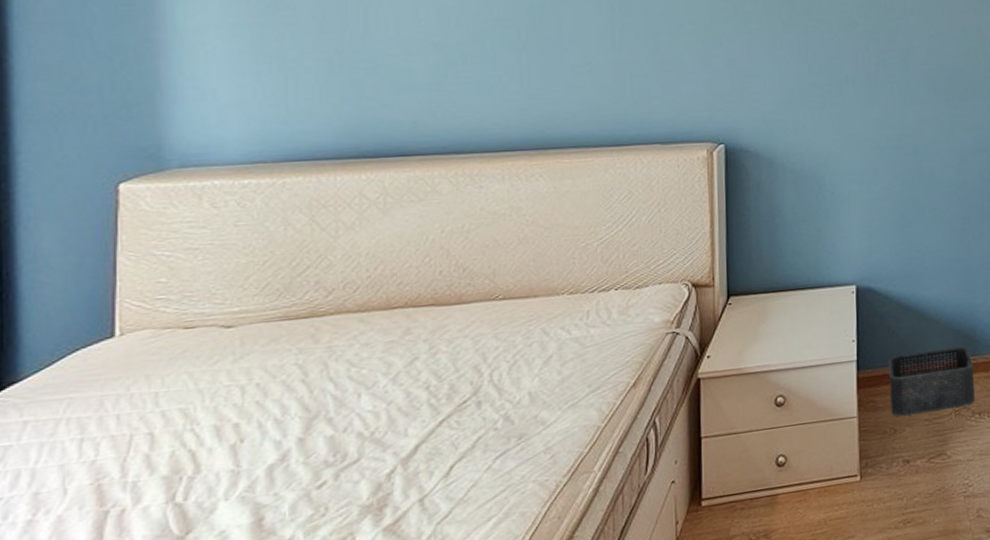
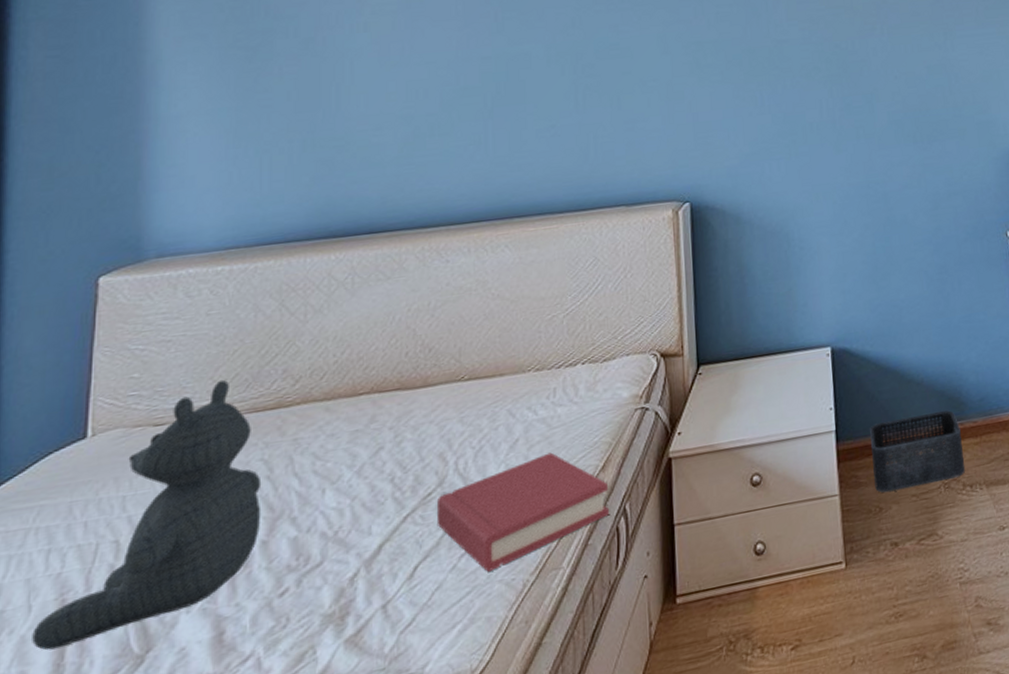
teddy bear: none [69,288,297,530] -> present [32,379,262,651]
hardback book: none [471,369,640,473] -> present [436,452,609,572]

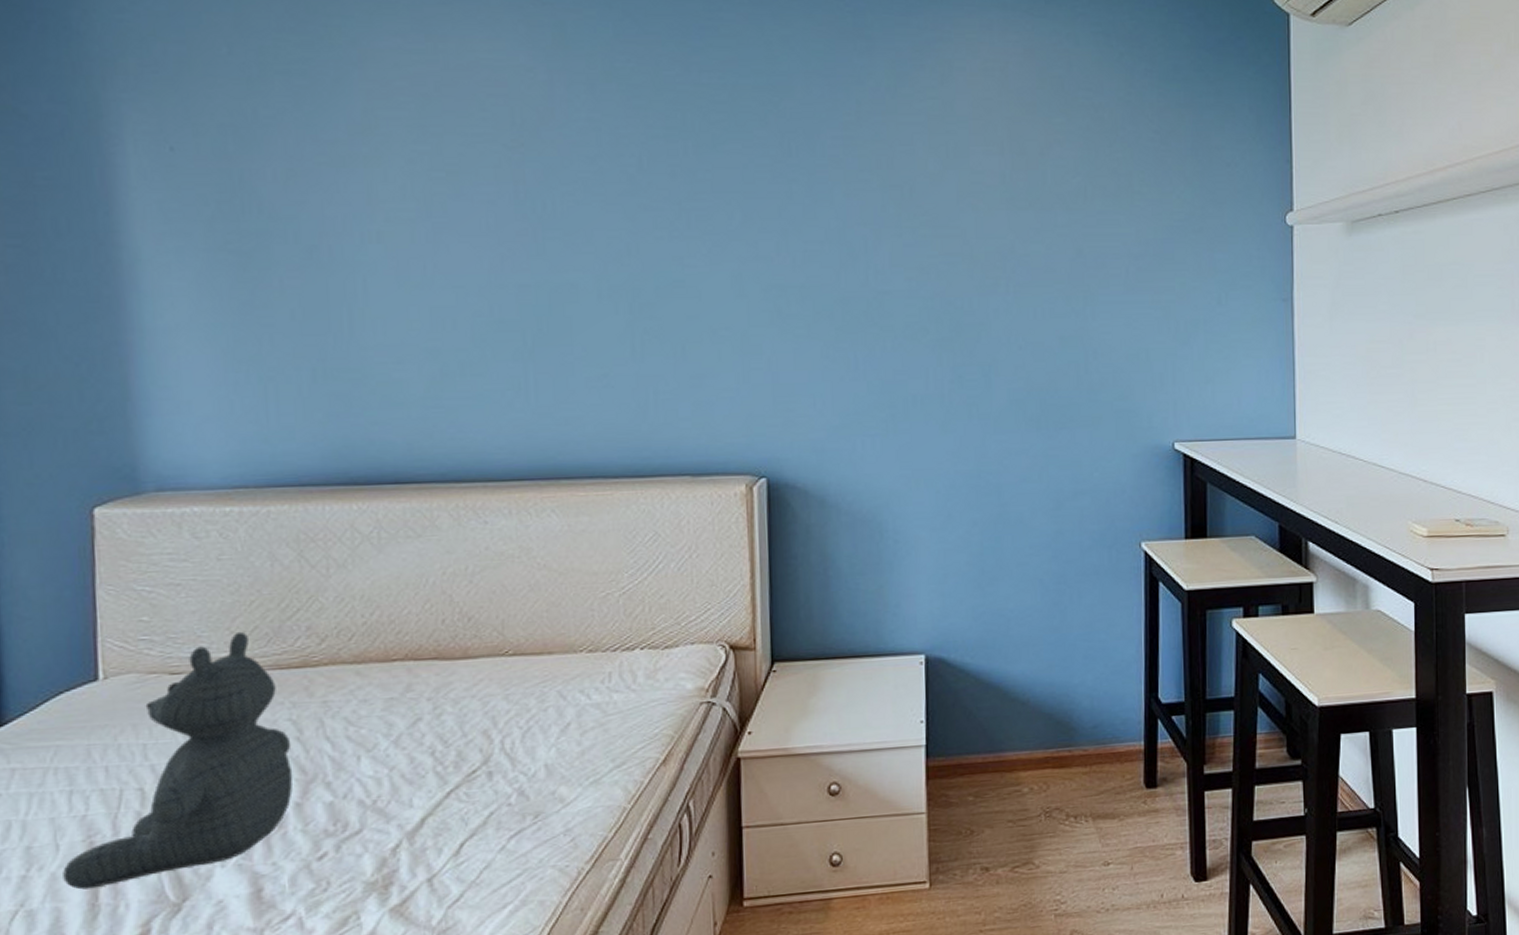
hardback book: present [436,452,609,572] -> none [482,740,671,856]
storage bin: present [870,410,966,493] -> none [965,734,1071,816]

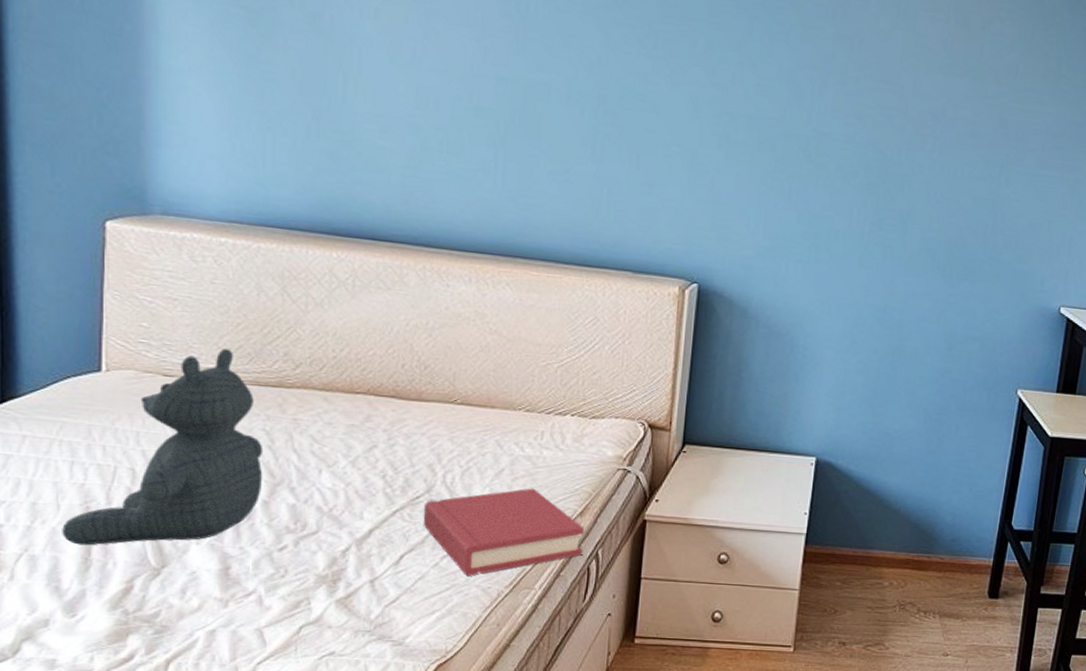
hardback book: none [482,740,671,856] -> present [423,488,585,576]

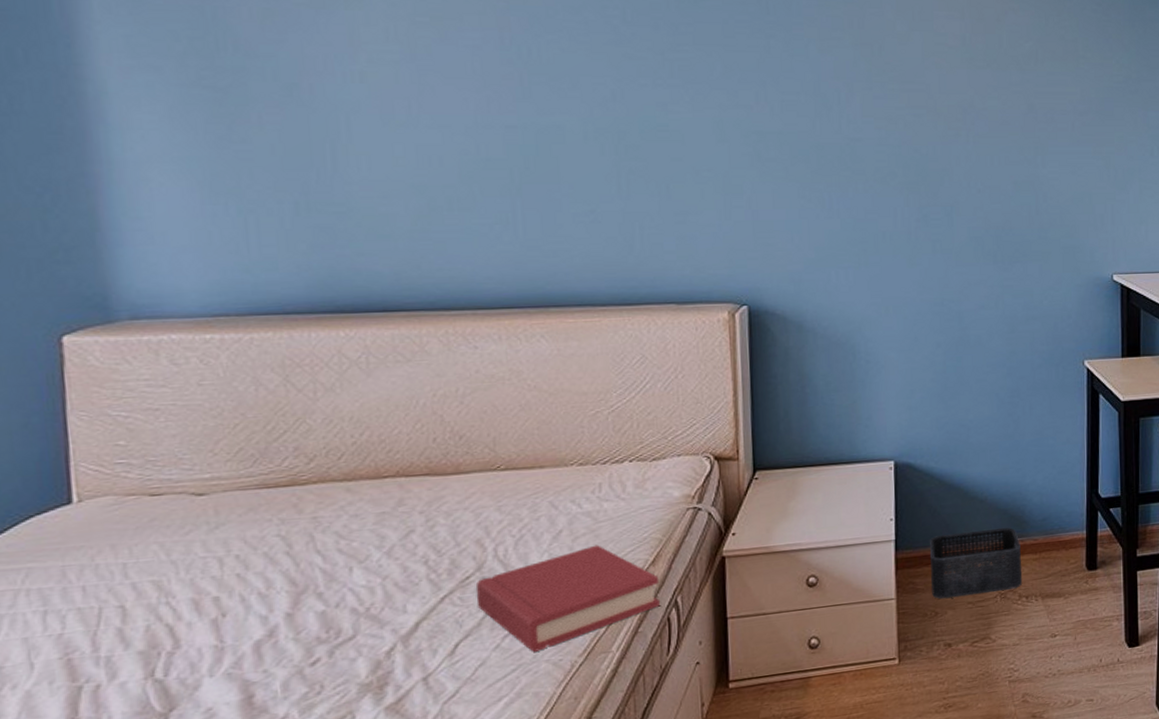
teddy bear: present [62,348,264,546] -> none [38,453,283,706]
storage bin: none [834,537,927,602] -> present [930,527,1023,599]

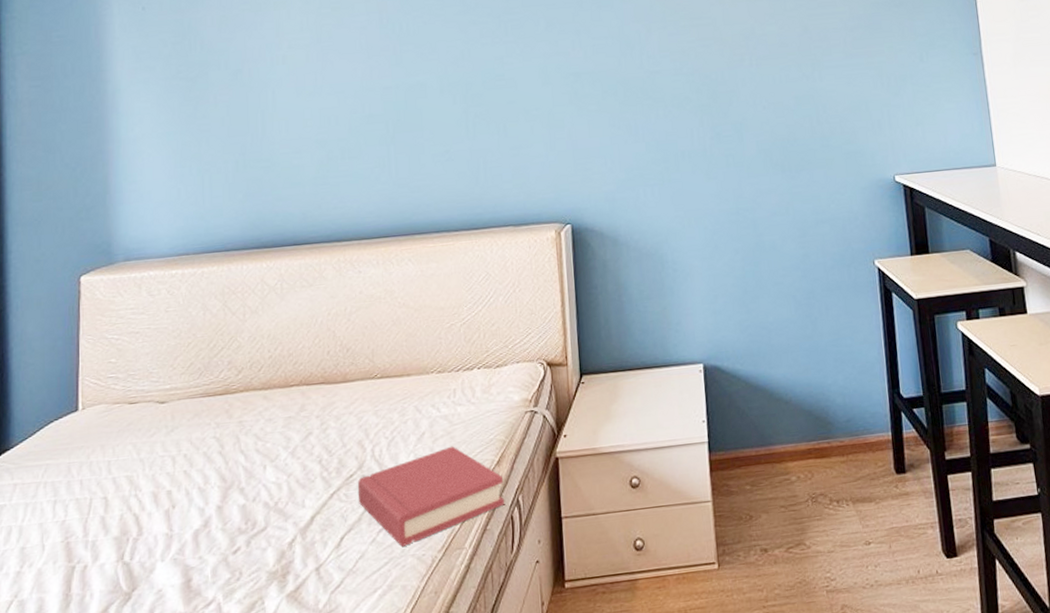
storage bin: present [930,527,1023,599] -> none [740,428,833,502]

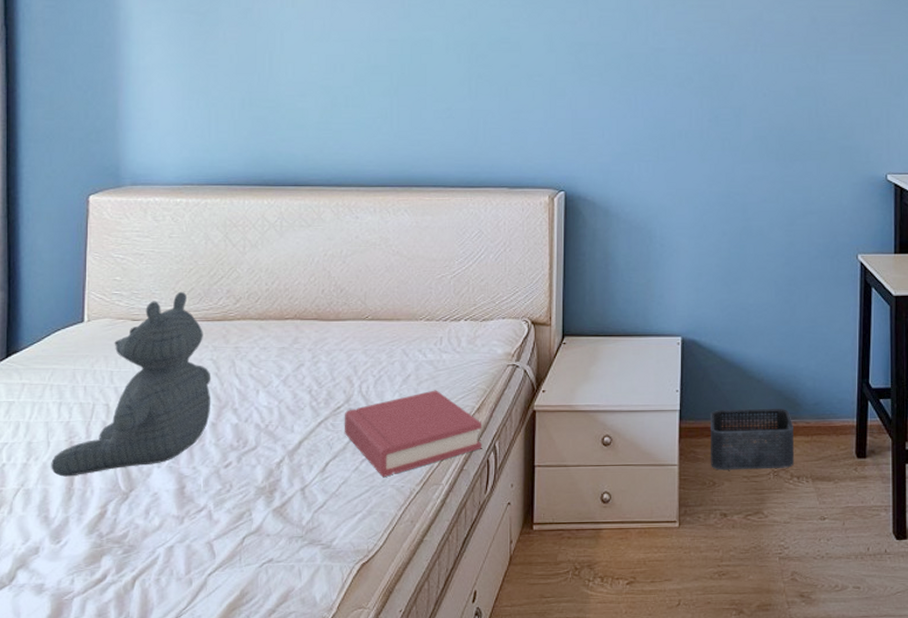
teddy bear: none [46,367,216,583] -> present [51,291,211,477]
storage bin: none [740,428,833,502] -> present [711,408,795,471]

